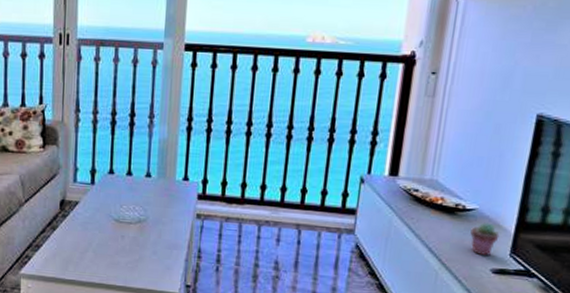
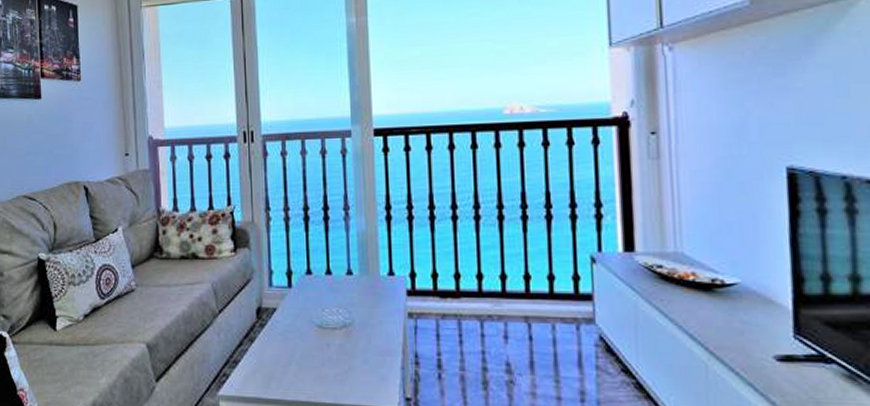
potted succulent: present [470,222,500,255] -> none [737,298,775,339]

